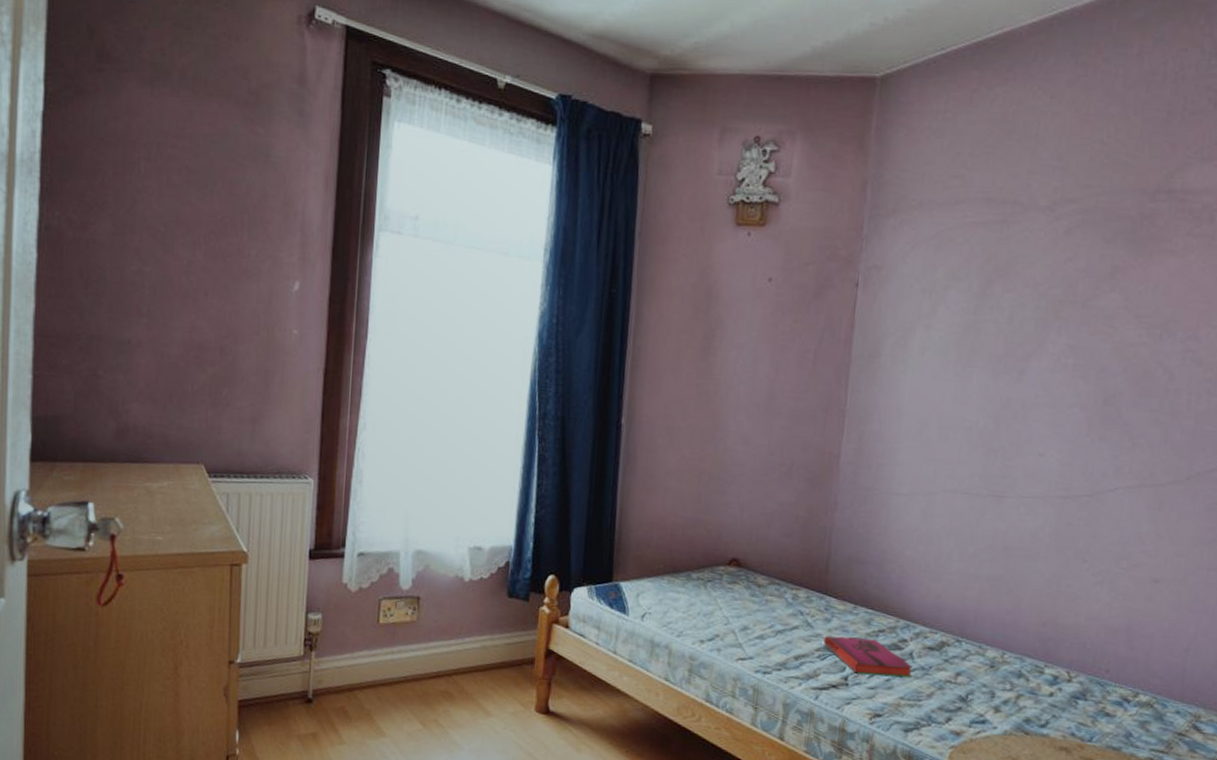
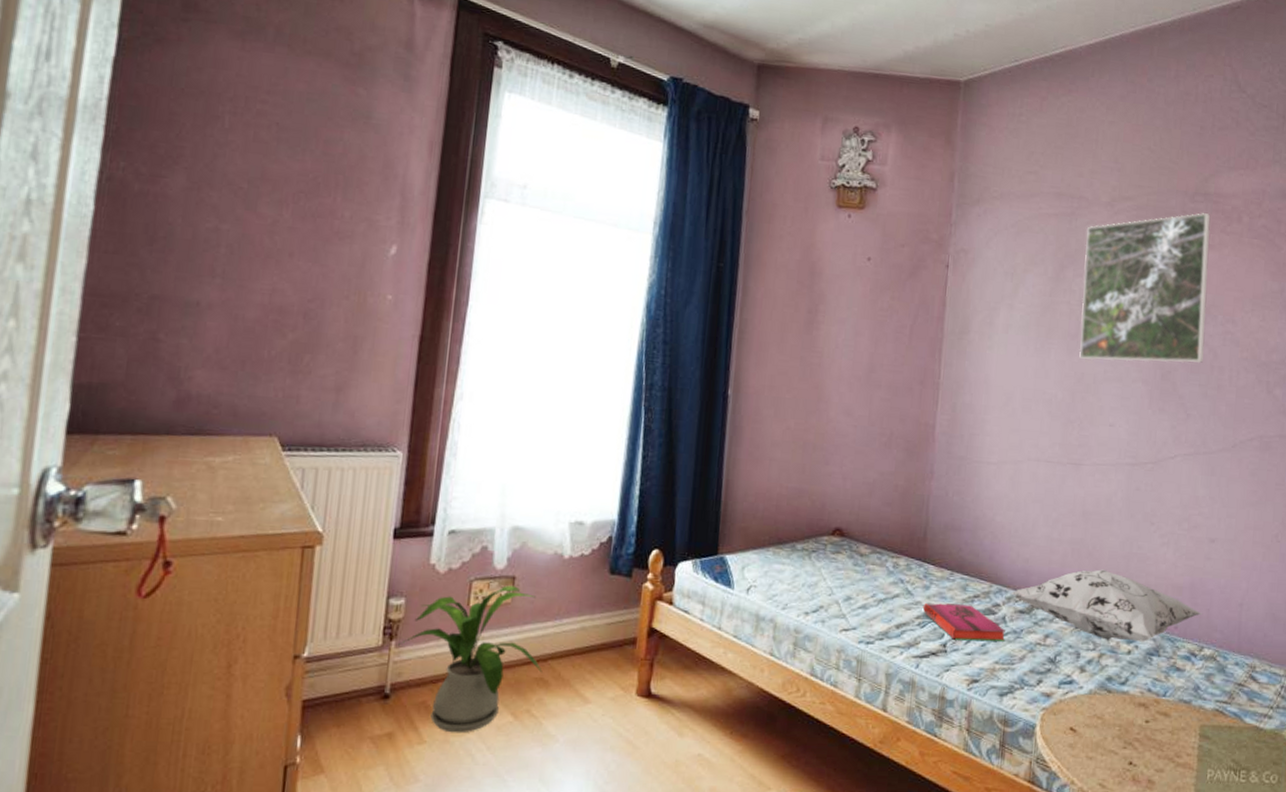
house plant: none [318,605,447,737] -> present [398,585,543,733]
decorative pillow: none [918,607,1139,685] -> present [1010,569,1202,642]
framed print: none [1006,214,1175,386] -> present [1079,213,1211,364]

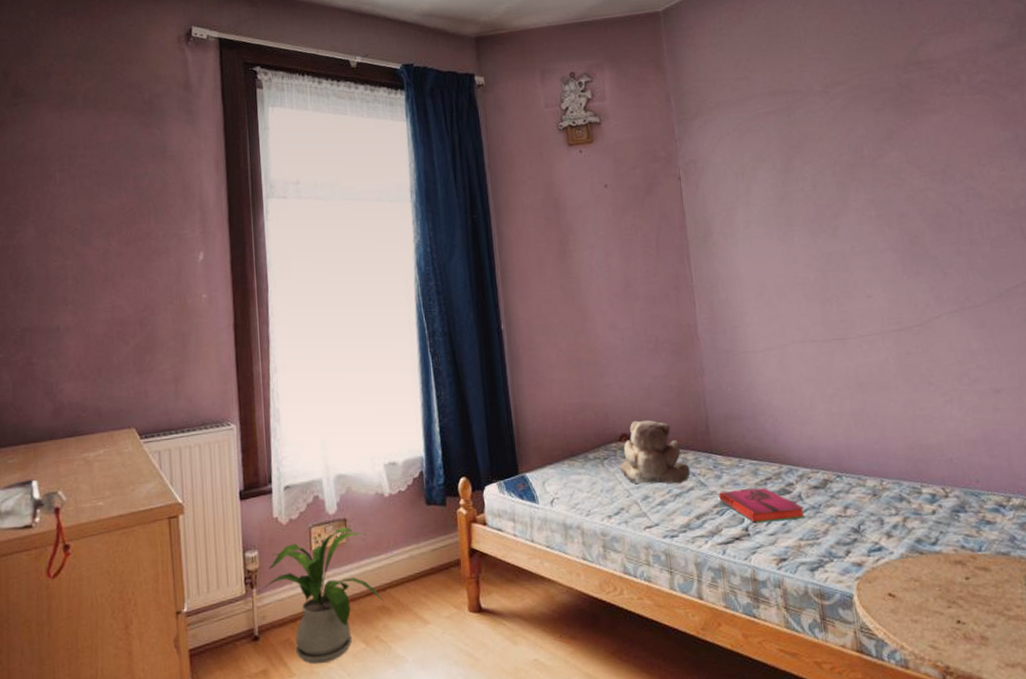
teddy bear: none [826,516,900,589] -> present [619,420,691,484]
decorative pillow: present [1010,569,1202,642] -> none [801,435,1002,503]
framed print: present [1079,213,1211,364] -> none [806,81,949,239]

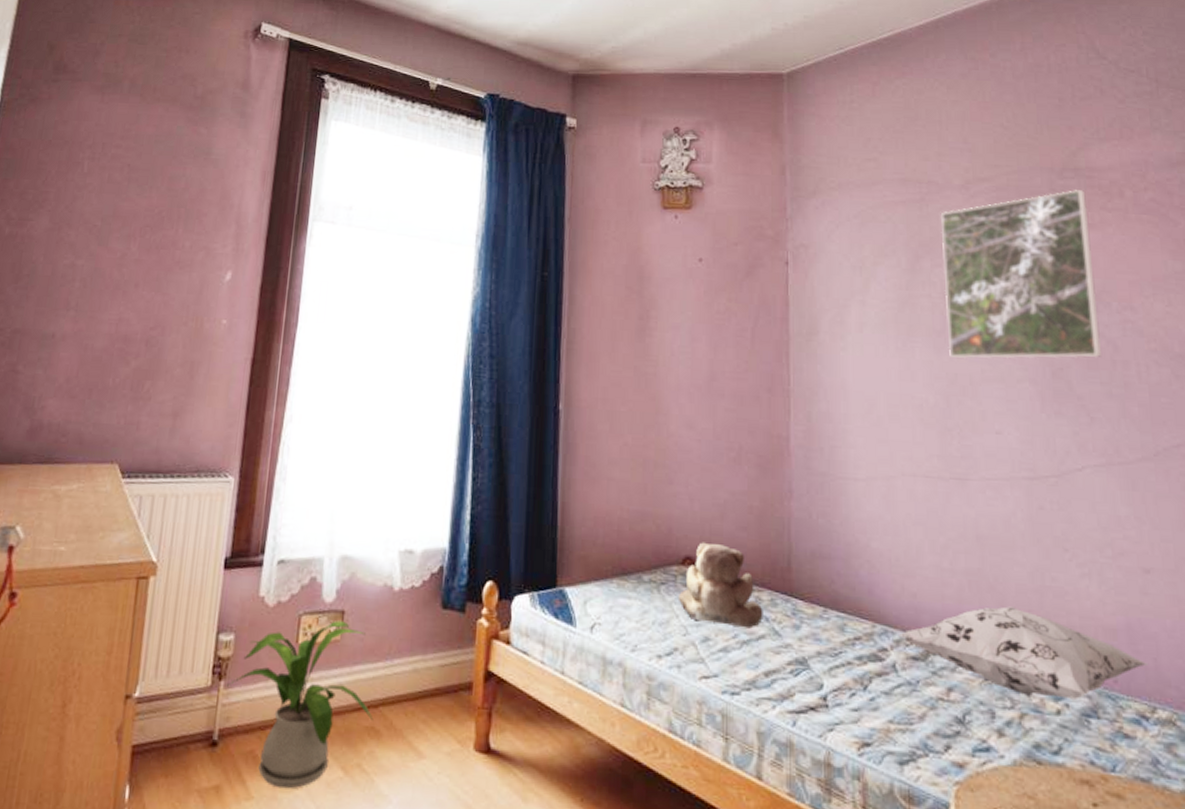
hardback book: present [719,488,805,523] -> none [795,646,898,695]
decorative pillow: none [801,435,1002,503] -> present [898,606,1148,699]
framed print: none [806,81,949,239] -> present [940,190,1102,359]

